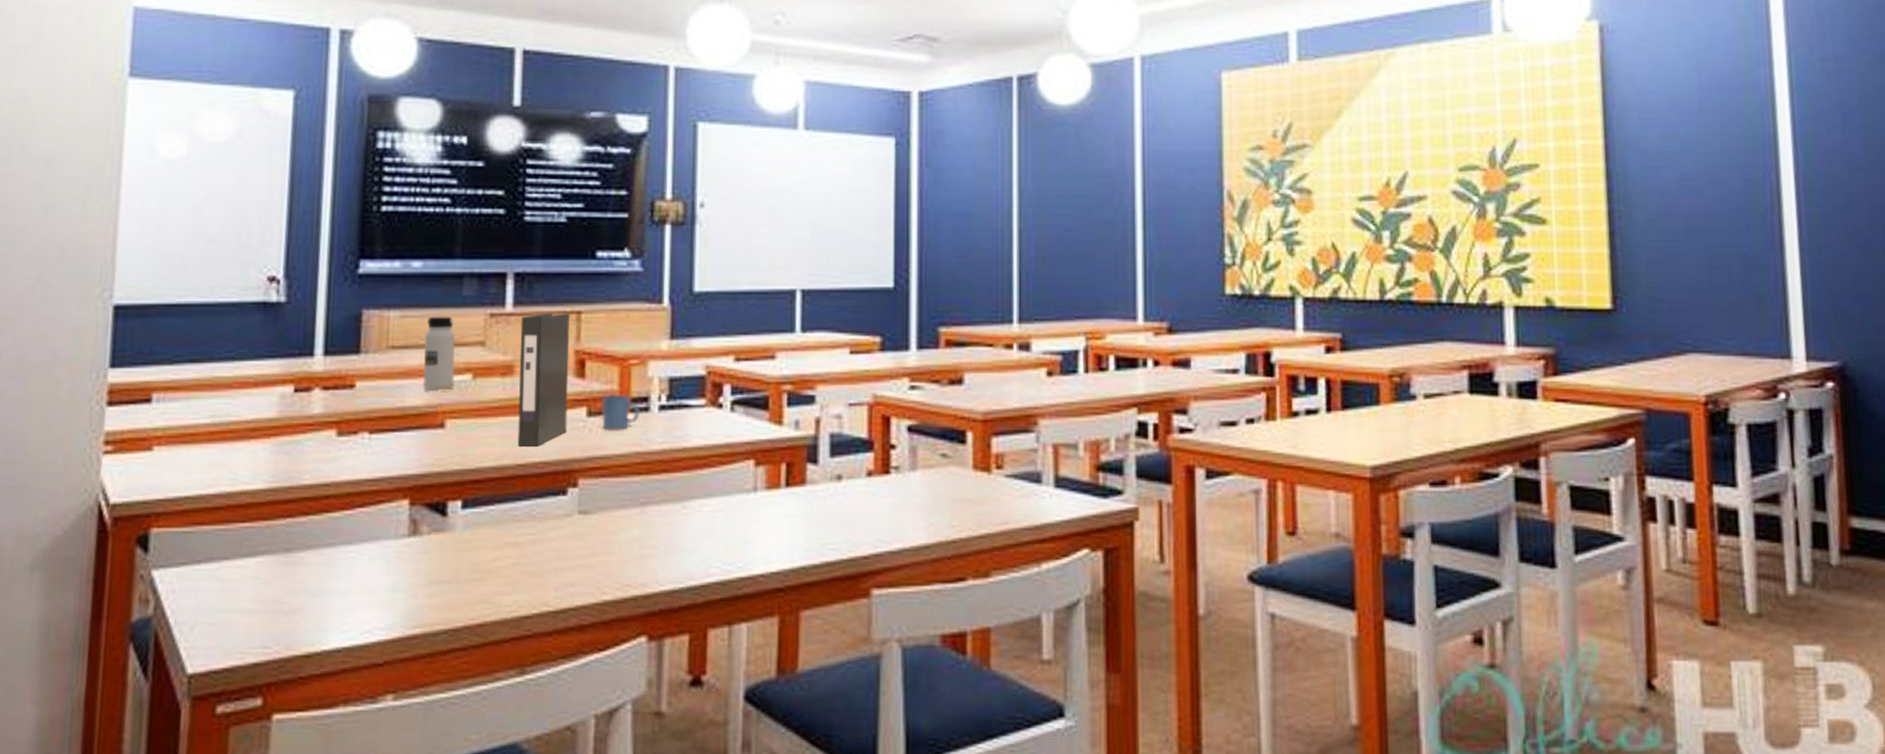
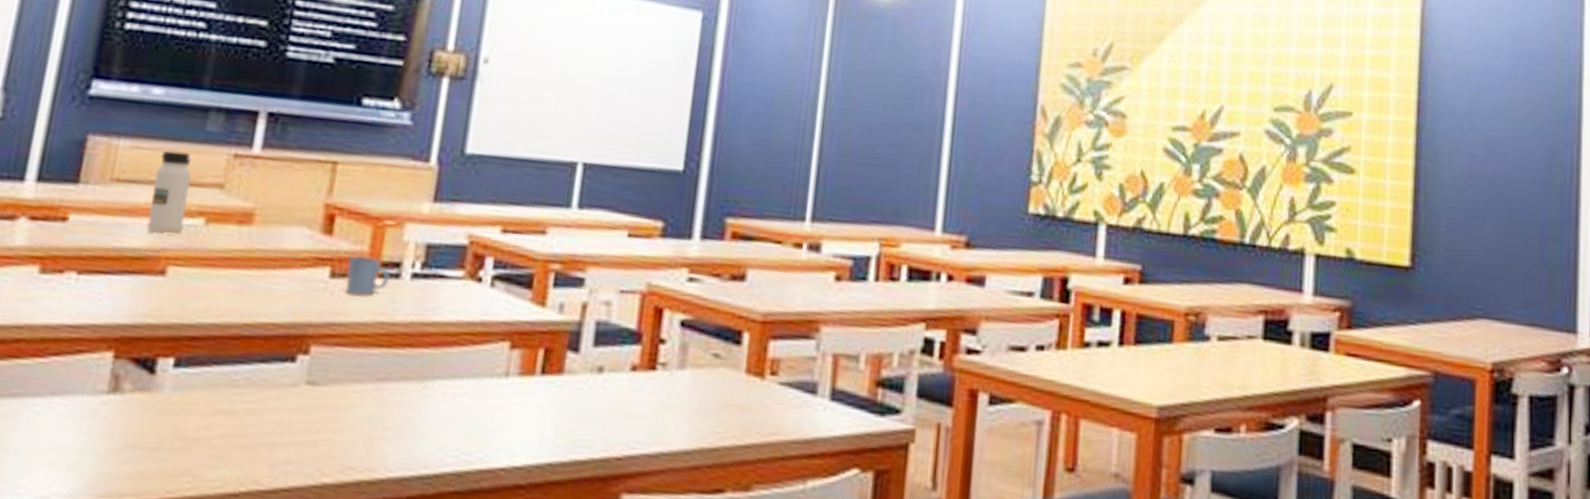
binder: present [517,313,570,446] -> none [246,159,324,306]

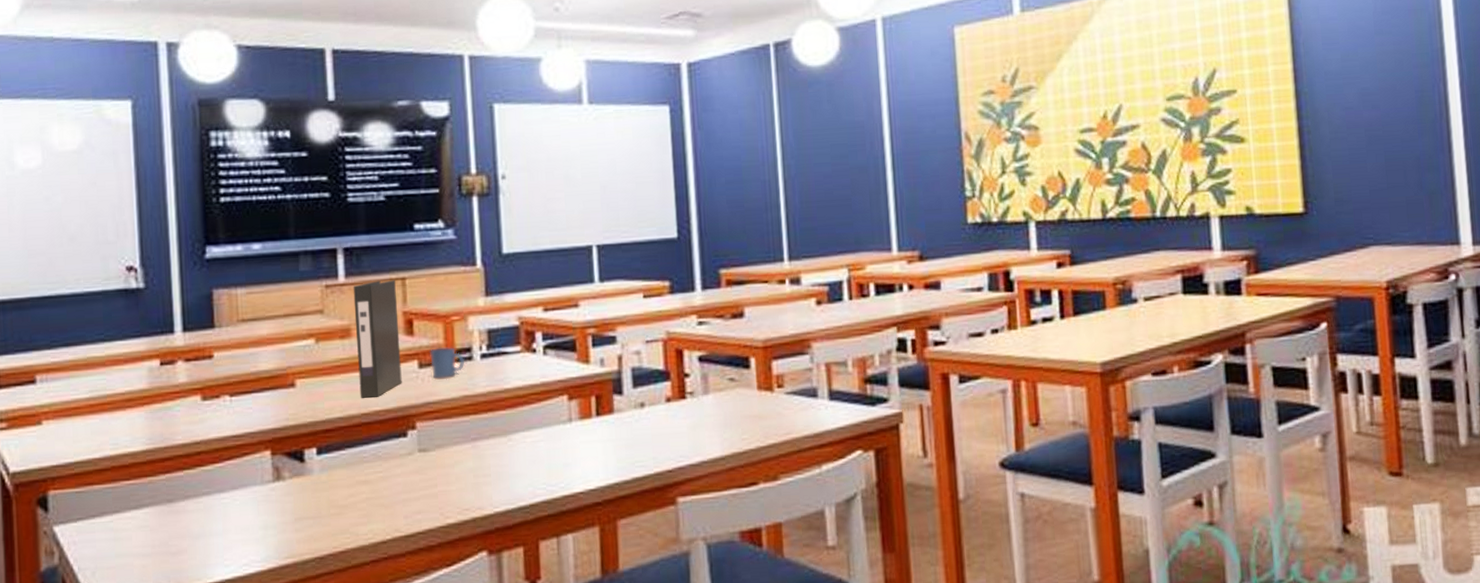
water bottle: present [146,150,192,236] -> none [269,290,300,357]
binder: none [246,159,324,306] -> present [353,280,402,398]

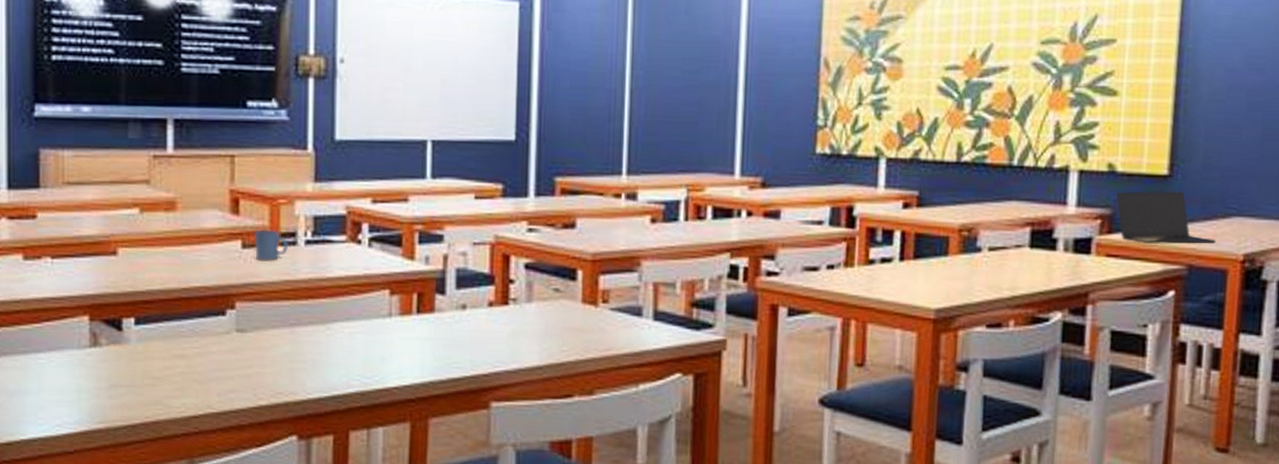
binder: present [353,280,402,398] -> none [181,156,225,273]
laptop: none [1258,226,1358,281] -> present [1116,191,1216,245]

